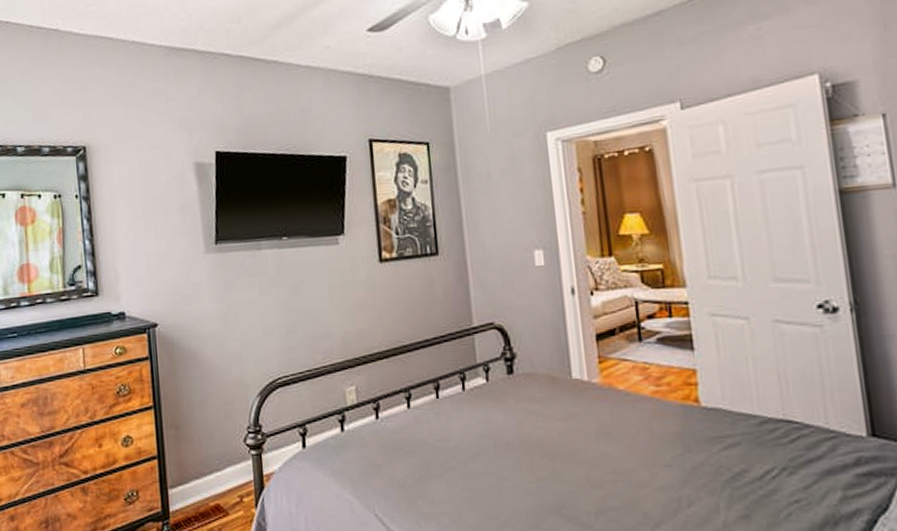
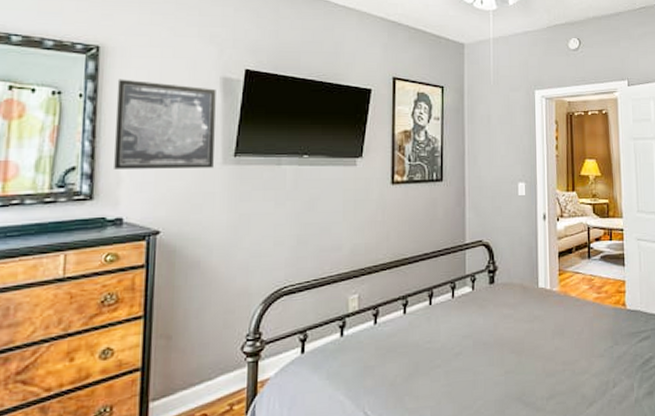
wall art: none [104,175,197,265] -> present [114,79,216,169]

